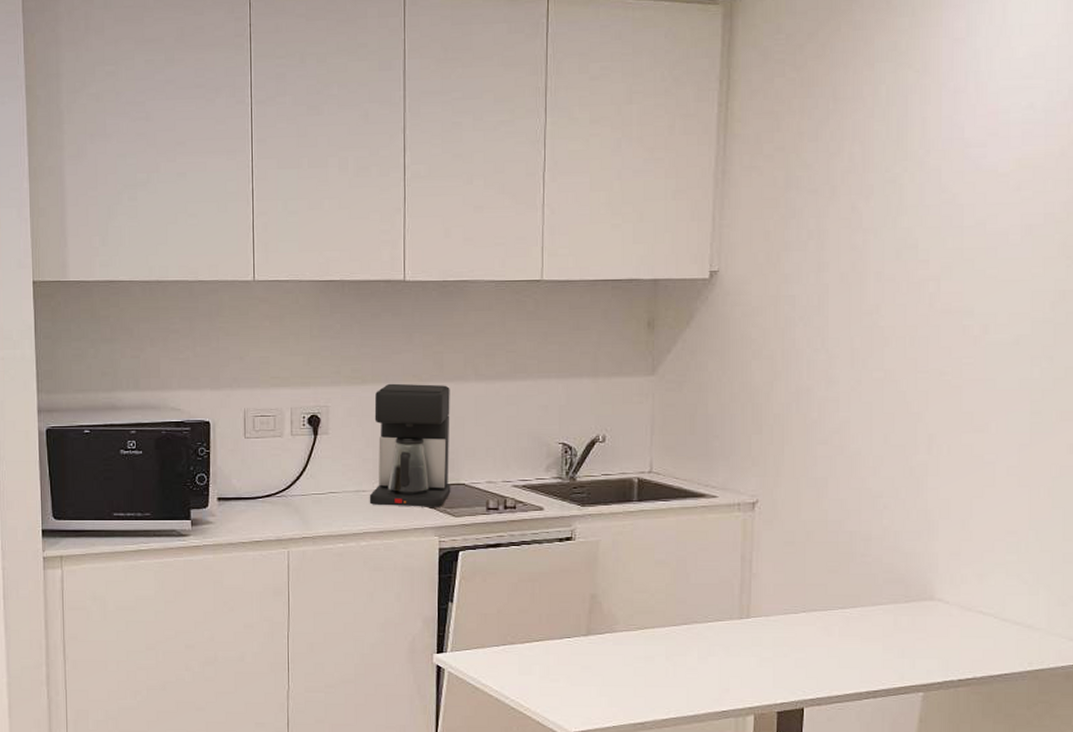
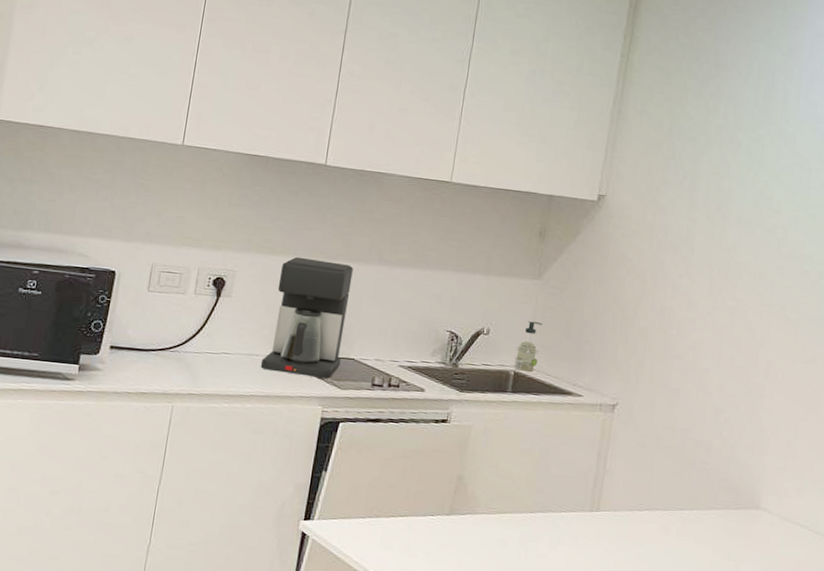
soap dispenser: none [637,421,664,478] -> present [514,320,543,373]

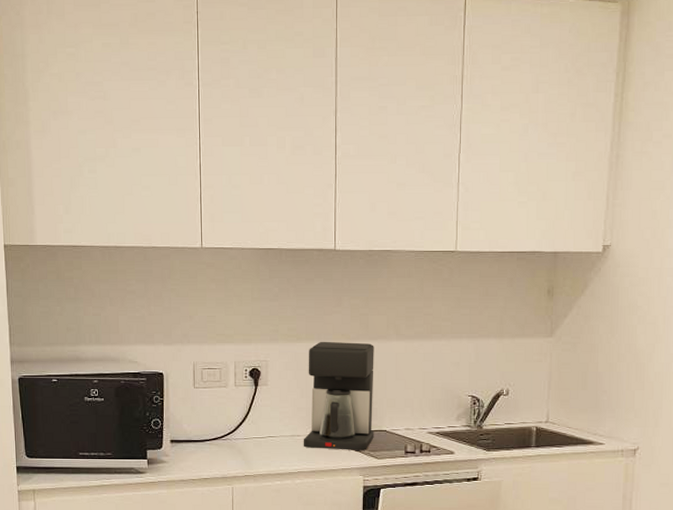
soap dispenser: present [514,320,543,373] -> none [535,377,560,427]

